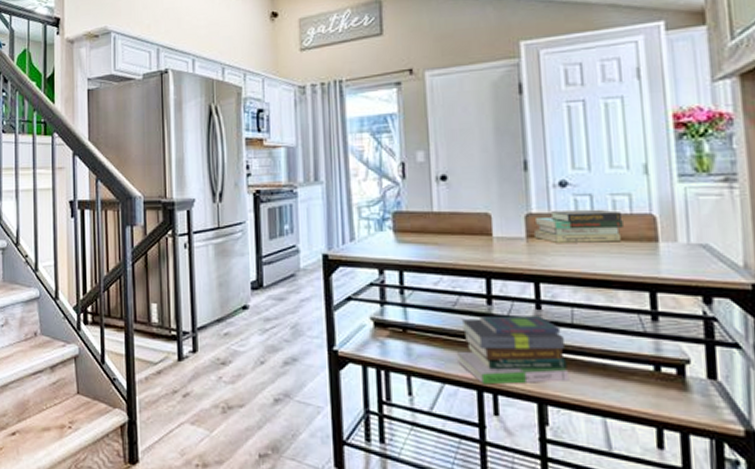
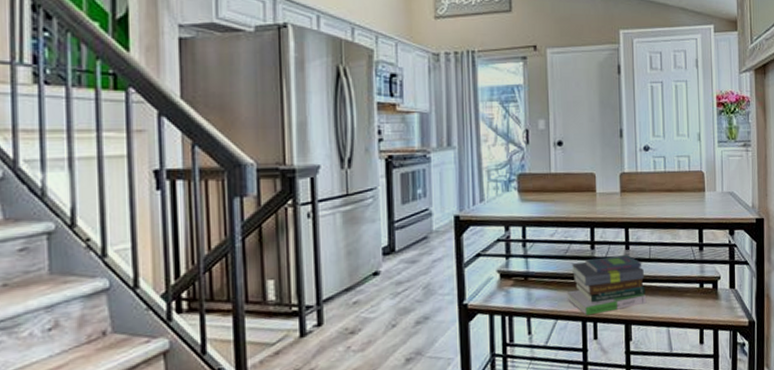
books: present [533,209,623,243] -> none [625,168,684,196]

